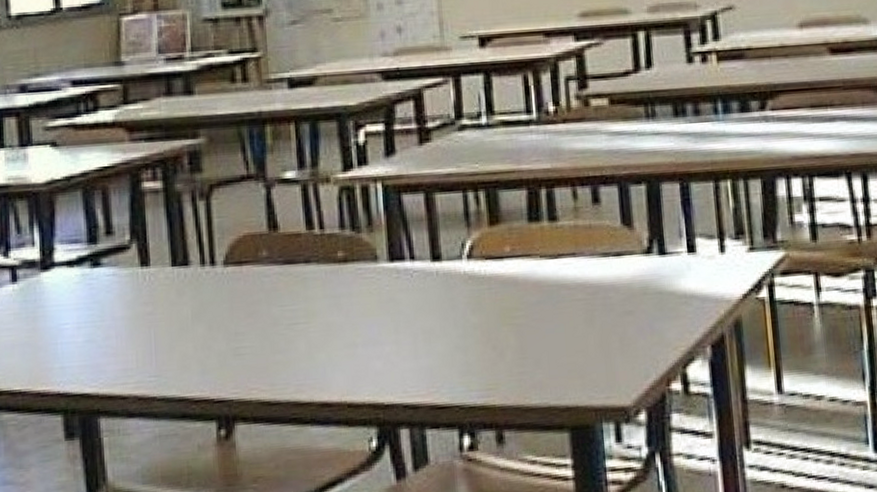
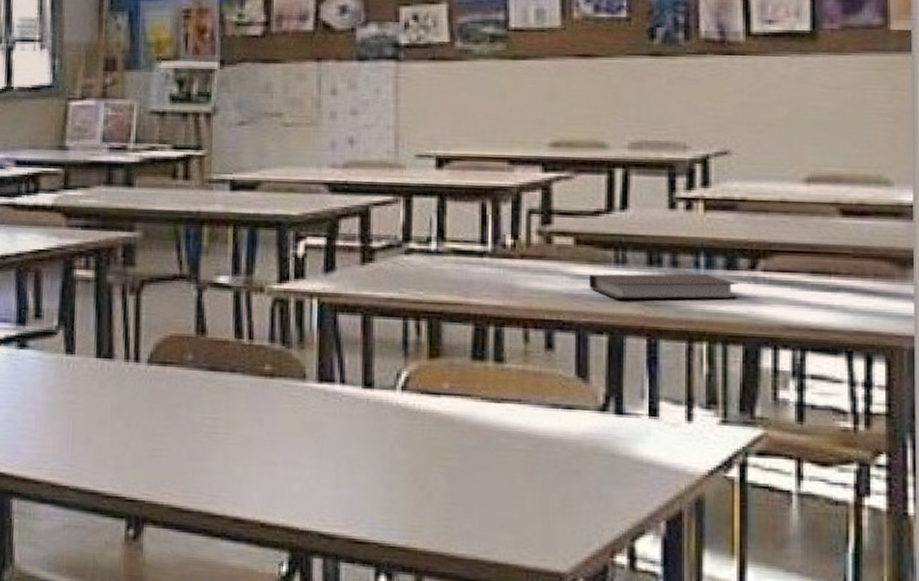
notebook: none [625,118,753,150] -> present [589,273,738,300]

